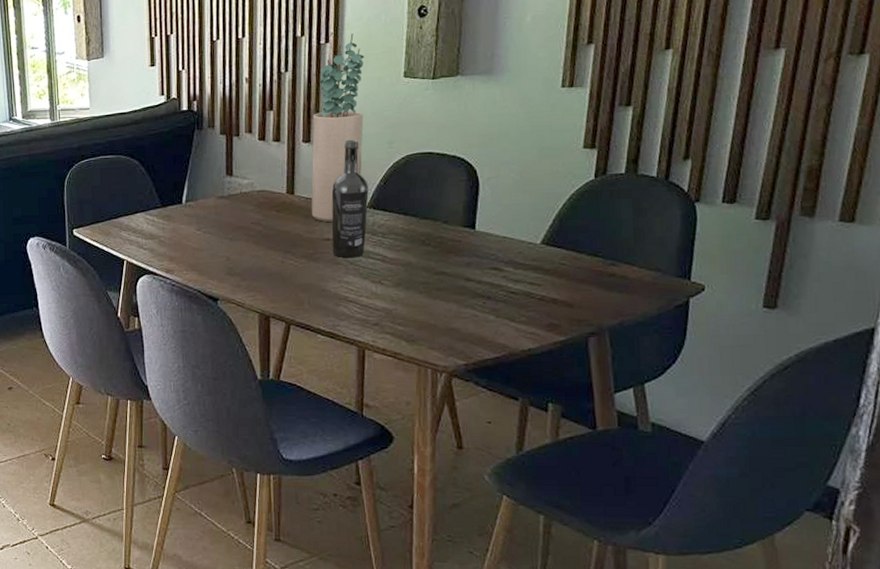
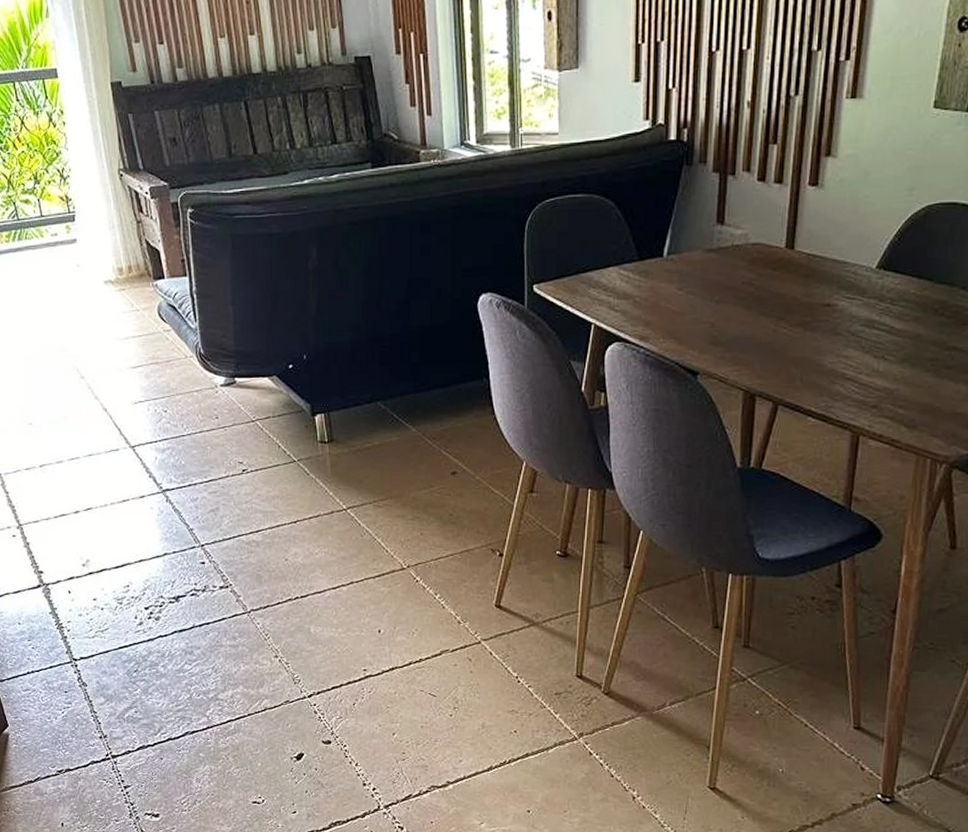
vase: present [311,33,365,223] -> none [812,49,890,285]
wine bottle: present [331,139,369,258] -> none [832,184,881,328]

